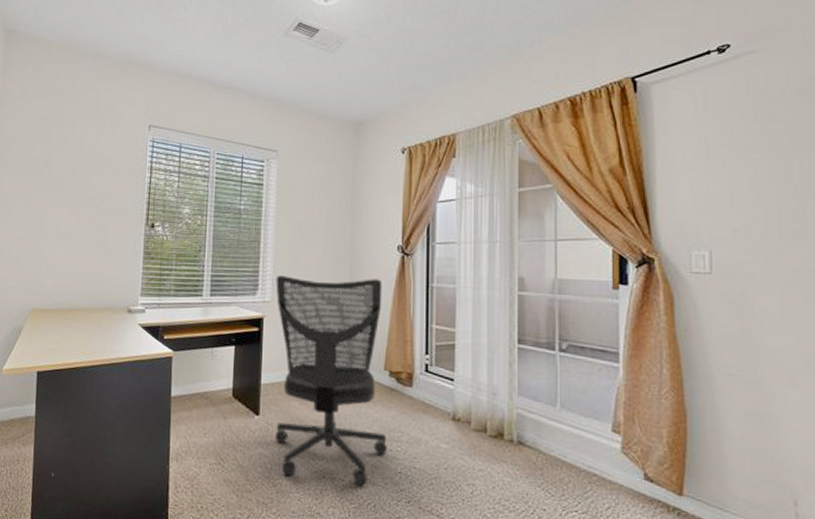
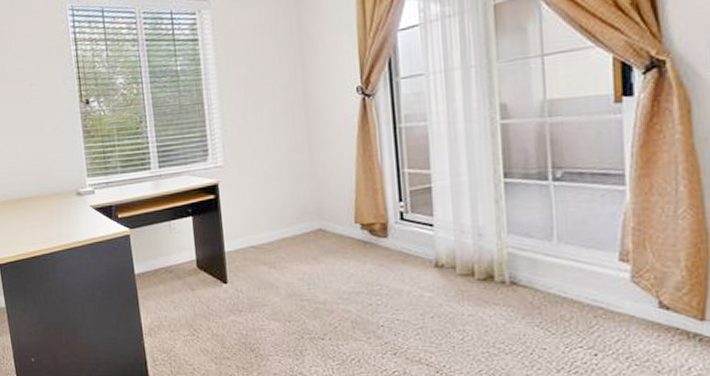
office chair: present [275,275,387,486] -> none [226,127,366,343]

